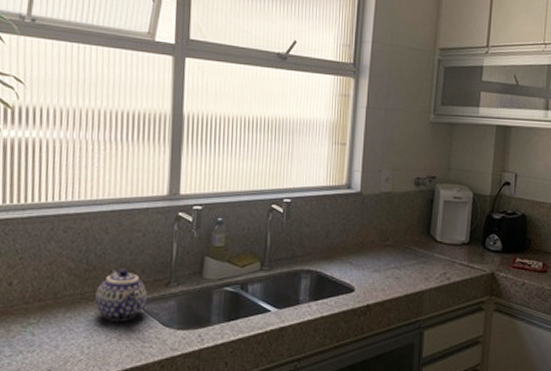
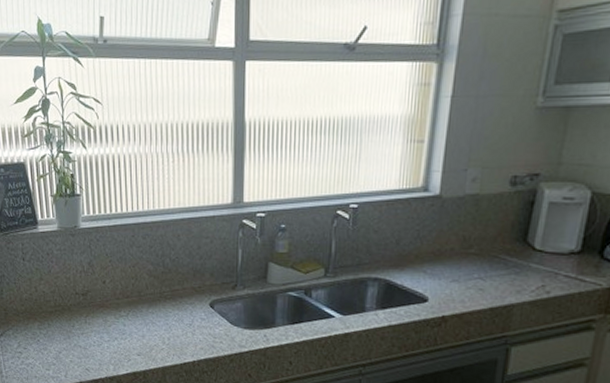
teapot: present [95,268,147,322] -> none [172,271,216,319]

